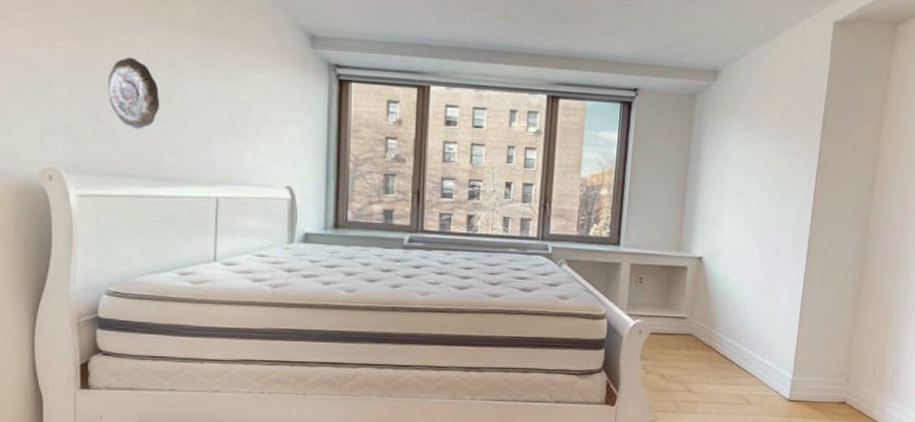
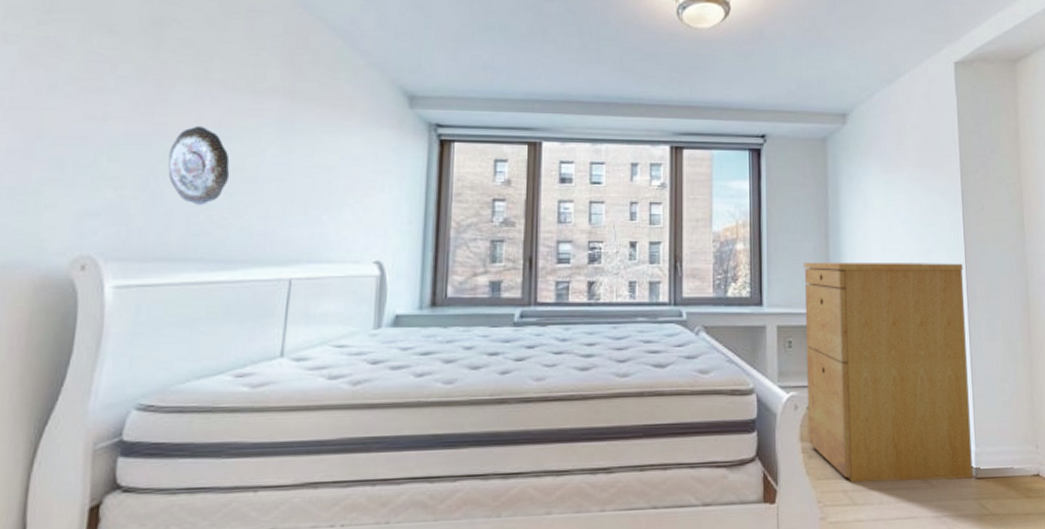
filing cabinet: none [648,209,809,400] -> present [804,261,973,483]

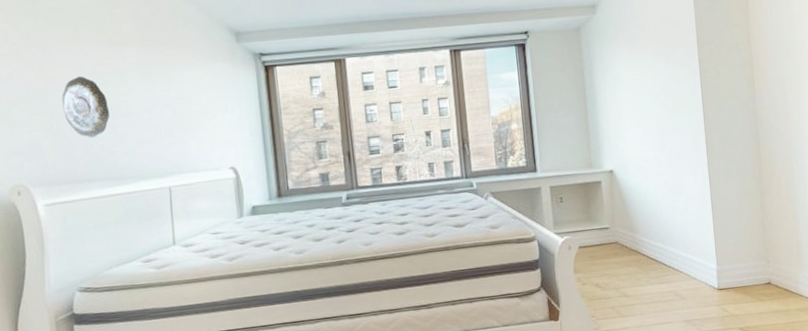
filing cabinet: present [804,261,973,483] -> none [568,121,716,301]

